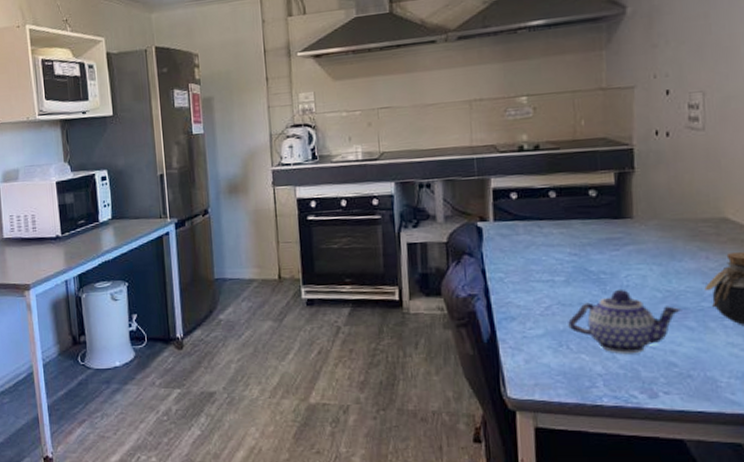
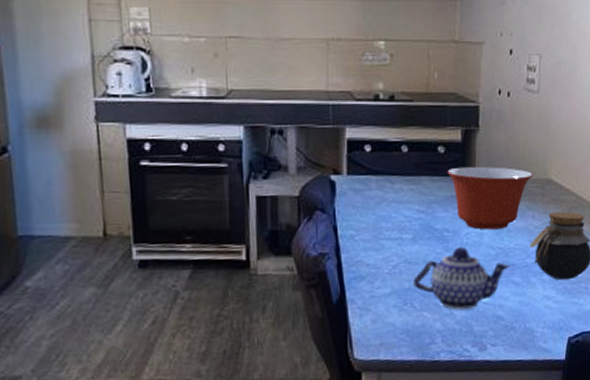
mixing bowl: none [600,207,704,272] -> present [447,167,534,230]

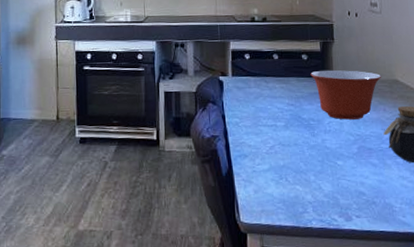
teapot: present [413,246,511,310] -> none [287,133,368,185]

